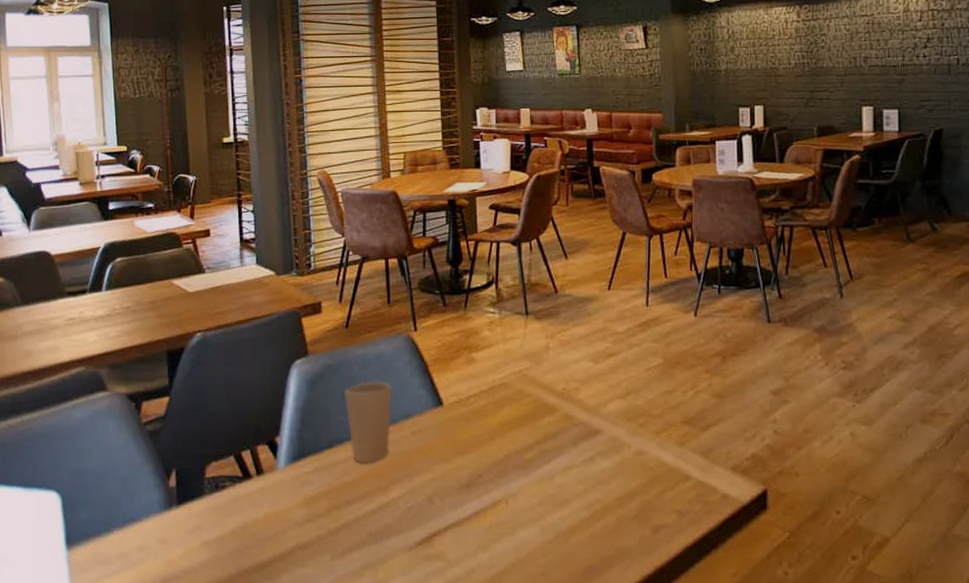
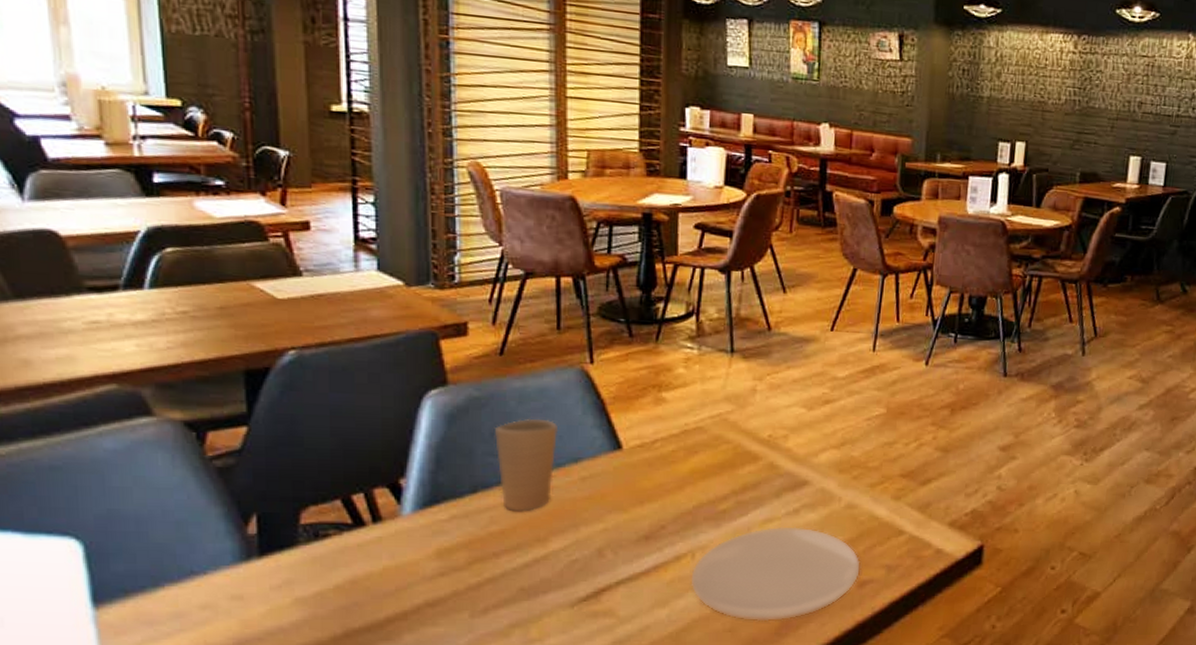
plate: none [506,473,654,566] -> present [690,526,861,622]

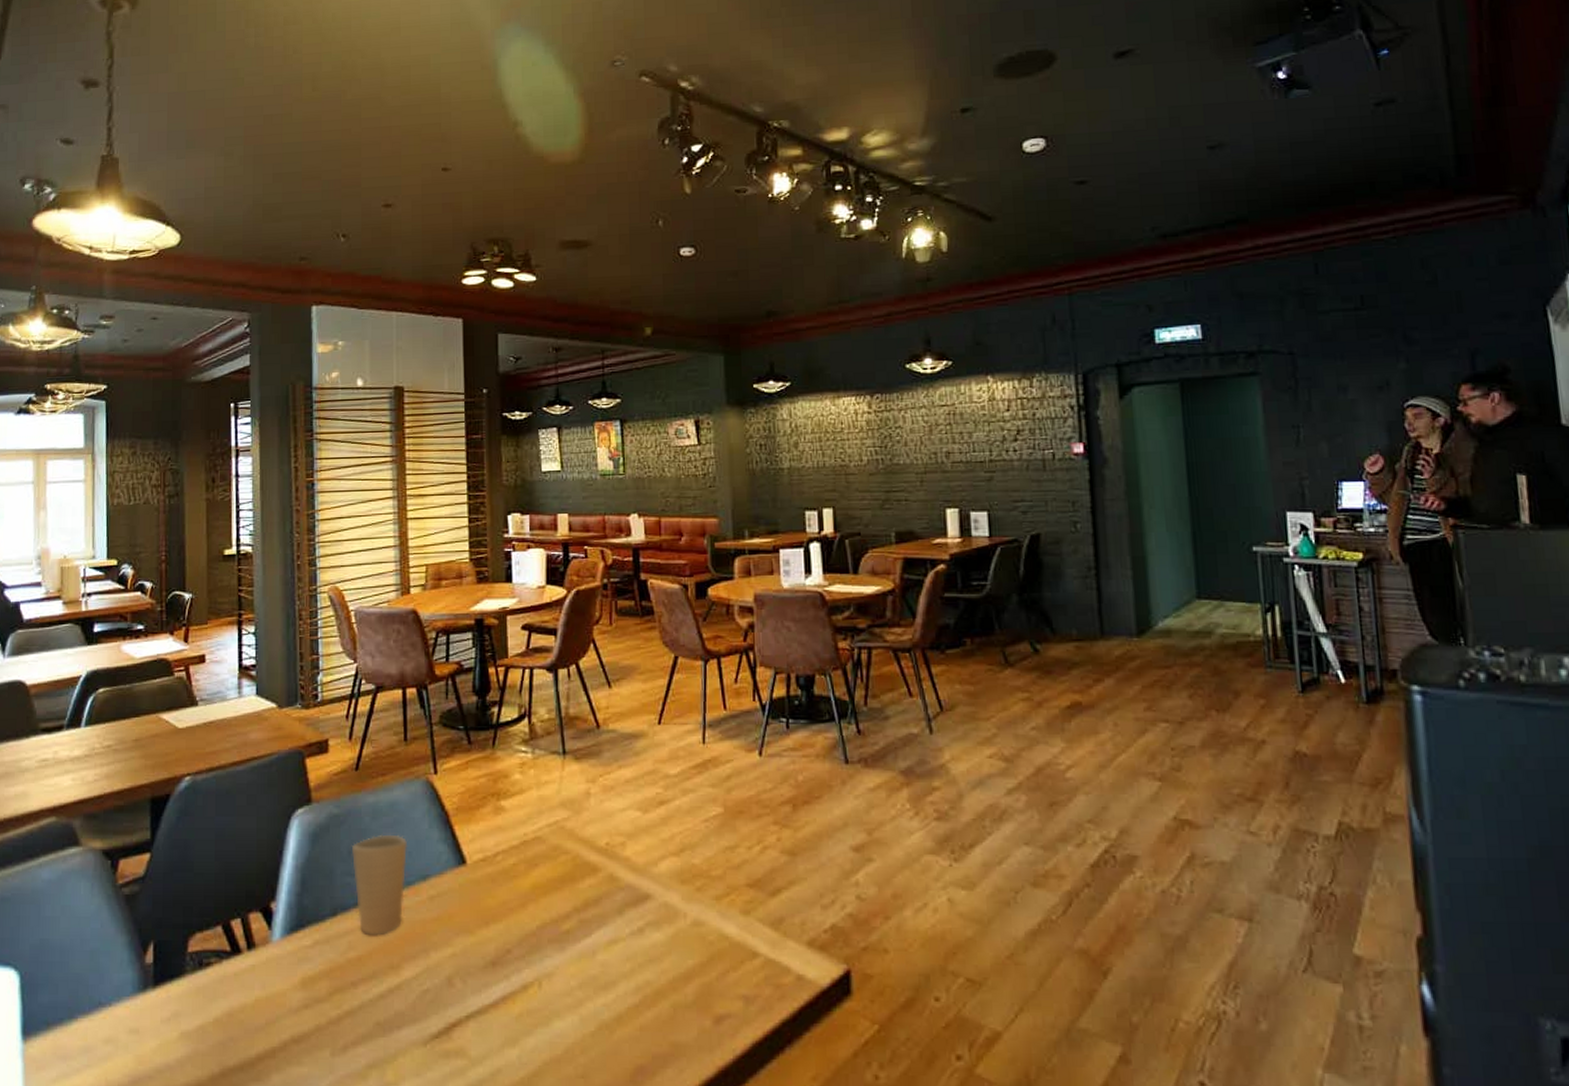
plate: present [690,526,861,622] -> none [539,949,715,1066]

